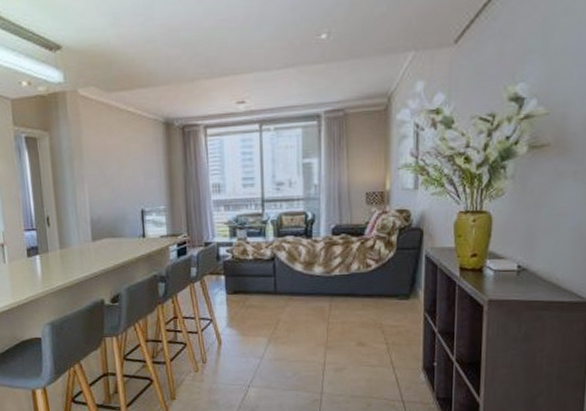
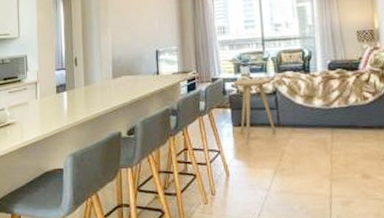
side table: none [228,243,272,308] -> present [233,78,275,140]

